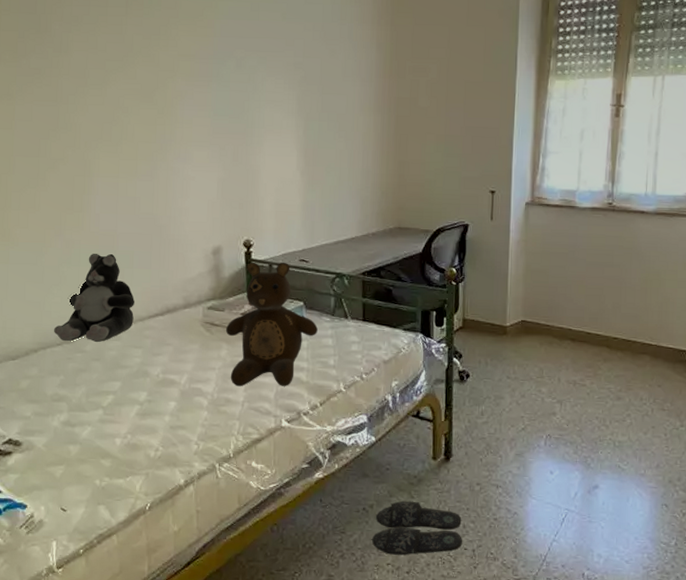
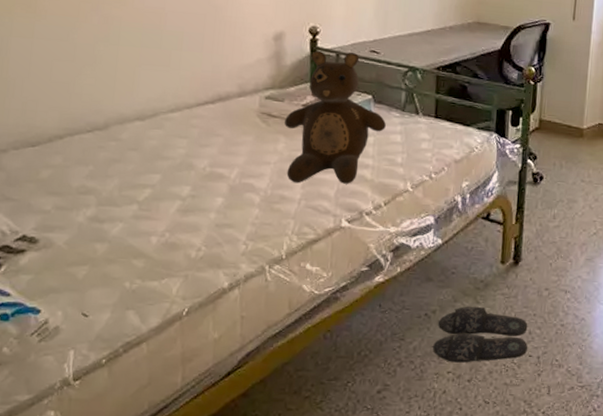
plush toy: present [54,253,135,342] -> none [84,32,183,130]

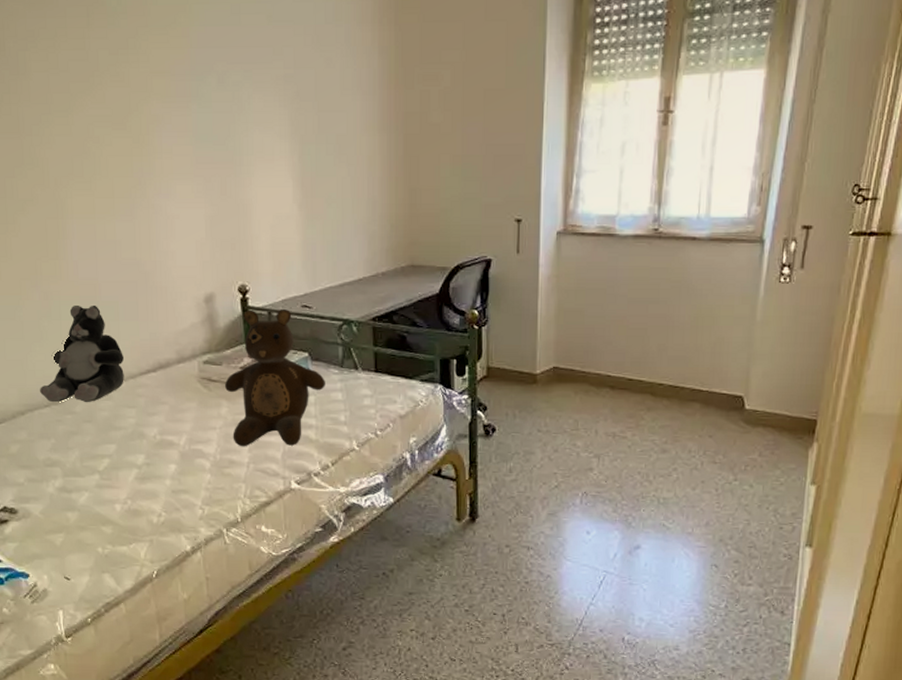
plush toy: none [84,32,183,130] -> present [40,305,125,403]
slippers: present [433,306,528,363] -> none [394,564,491,621]

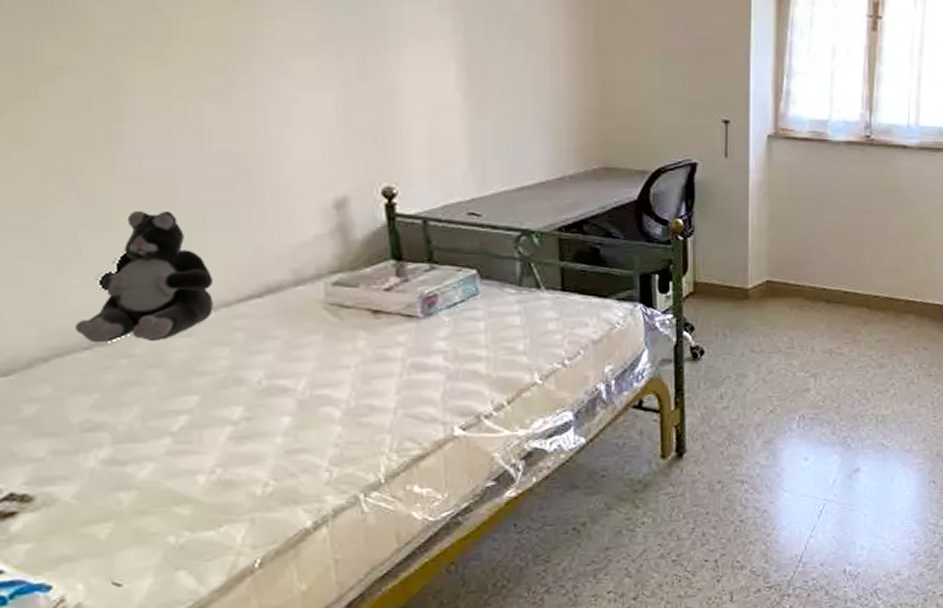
teddy bear: present [224,308,325,447] -> none [362,216,499,389]

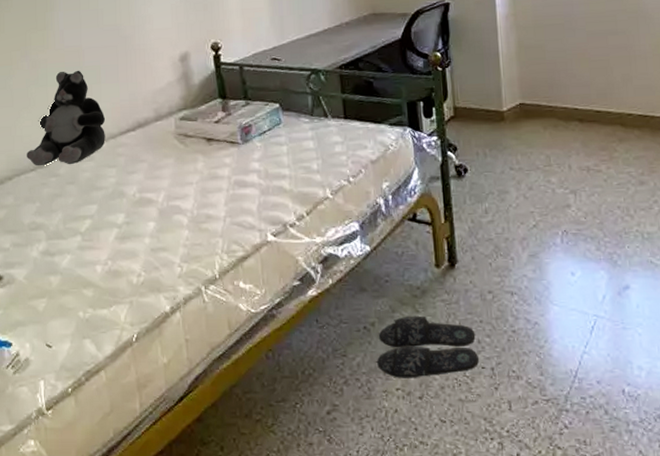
slippers: none [587,511,702,580] -> present [377,315,479,378]

